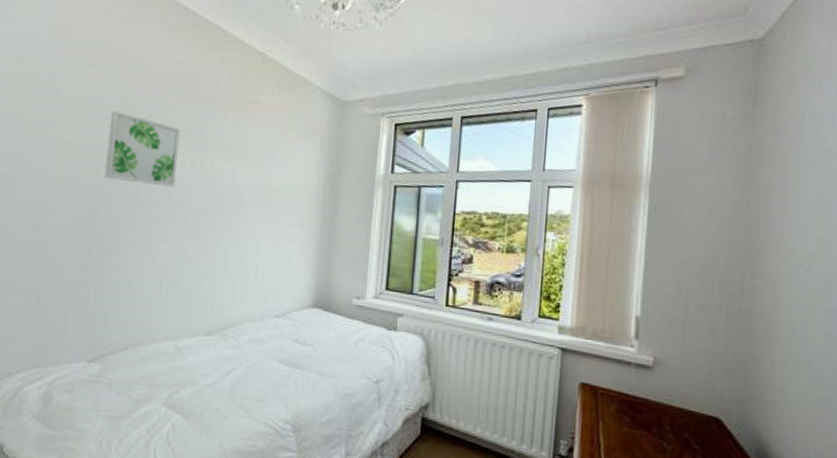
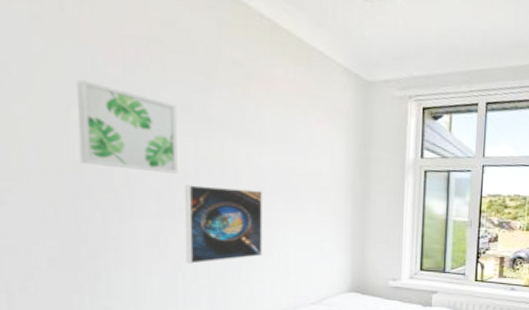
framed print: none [171,197,241,269] -> present [184,185,263,264]

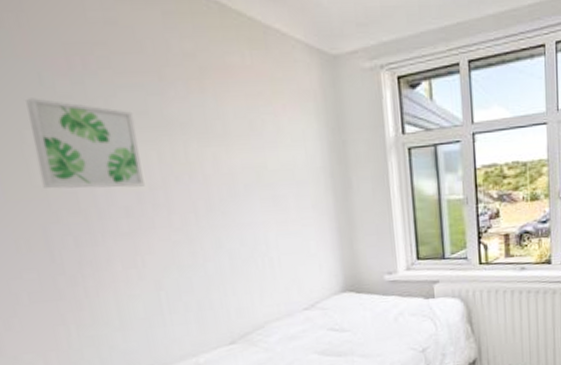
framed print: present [184,185,263,264] -> none [154,193,246,282]

